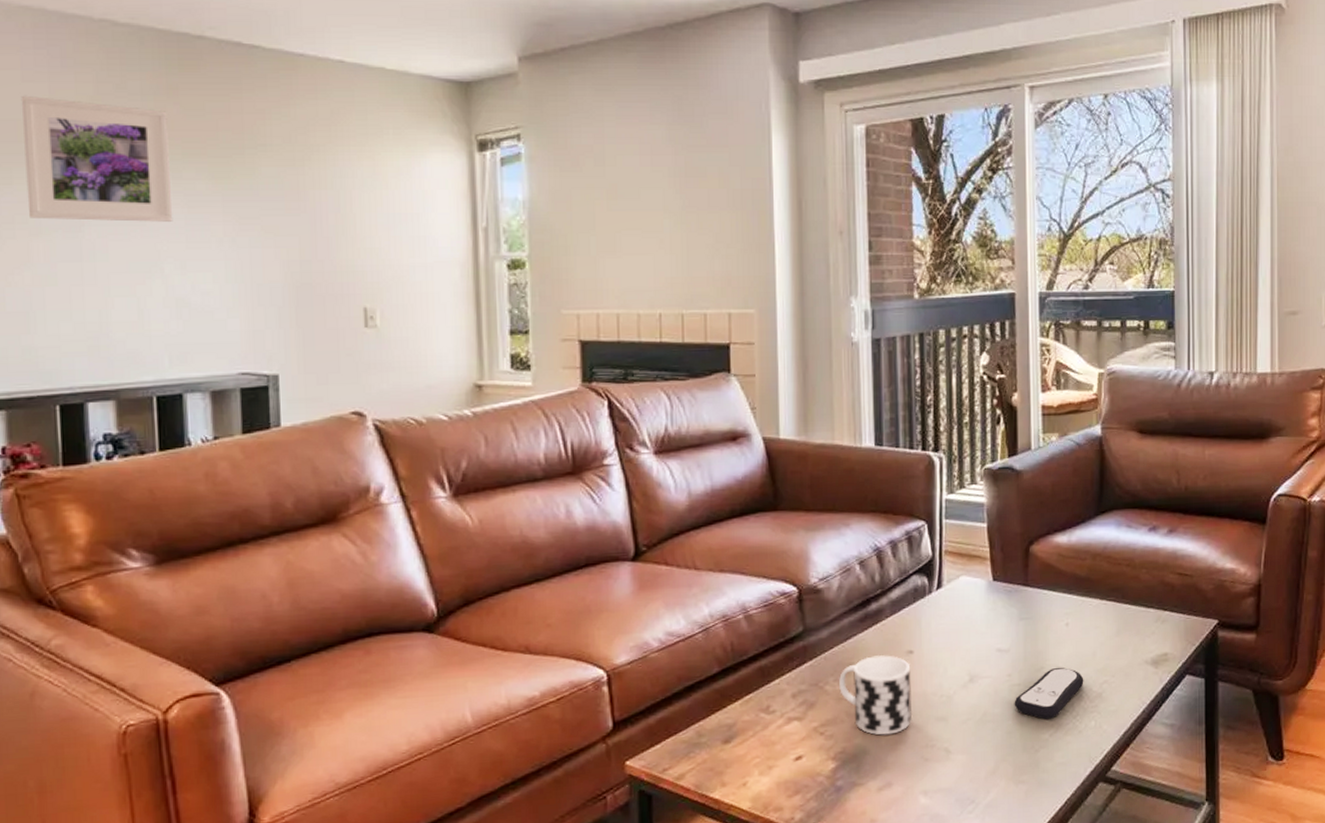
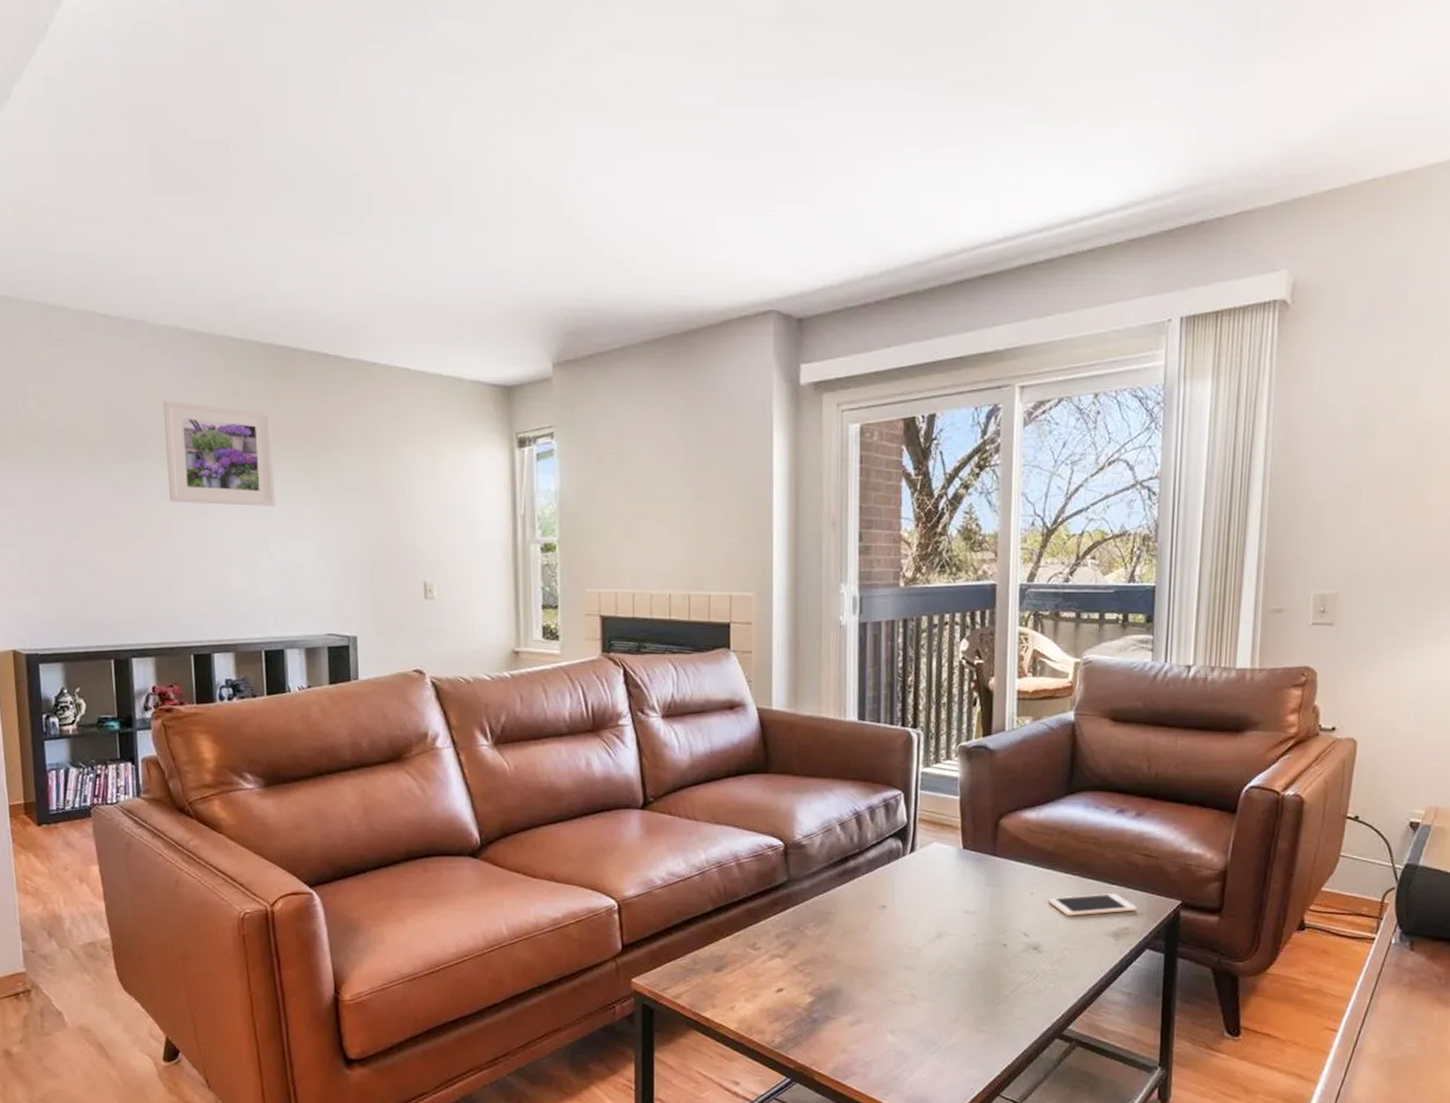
cup: present [839,655,913,736] -> none [818,907,883,978]
remote control: present [1014,667,1084,720] -> none [978,931,1046,978]
cell phone: none [1084,618,1176,646] -> present [1047,893,1138,916]

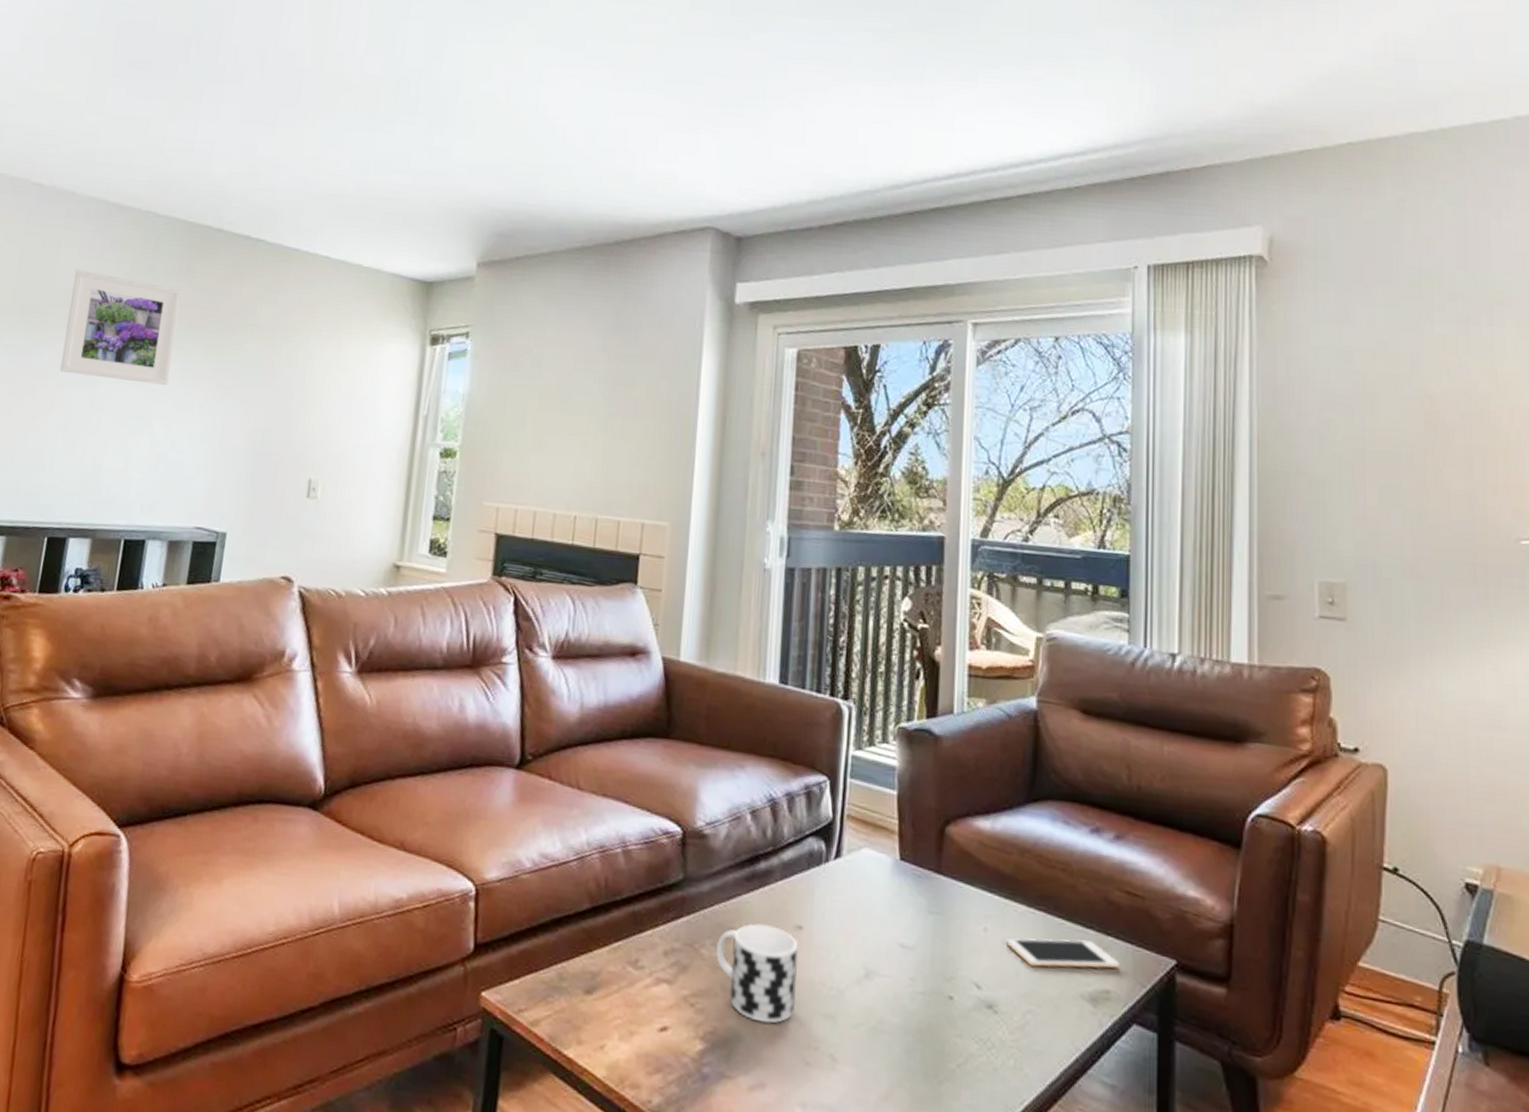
cup: none [818,907,883,978] -> present [716,923,798,1024]

